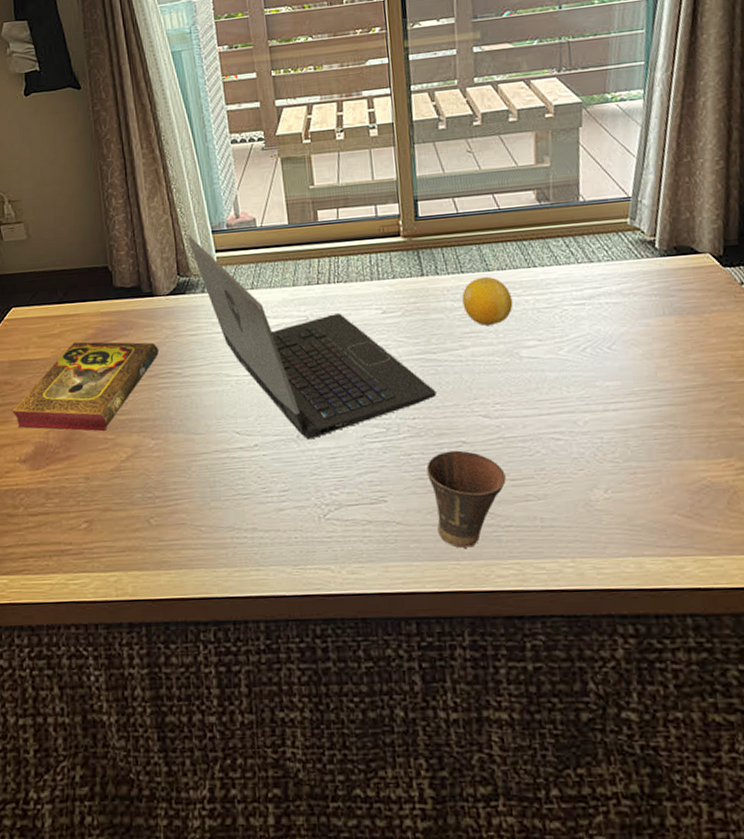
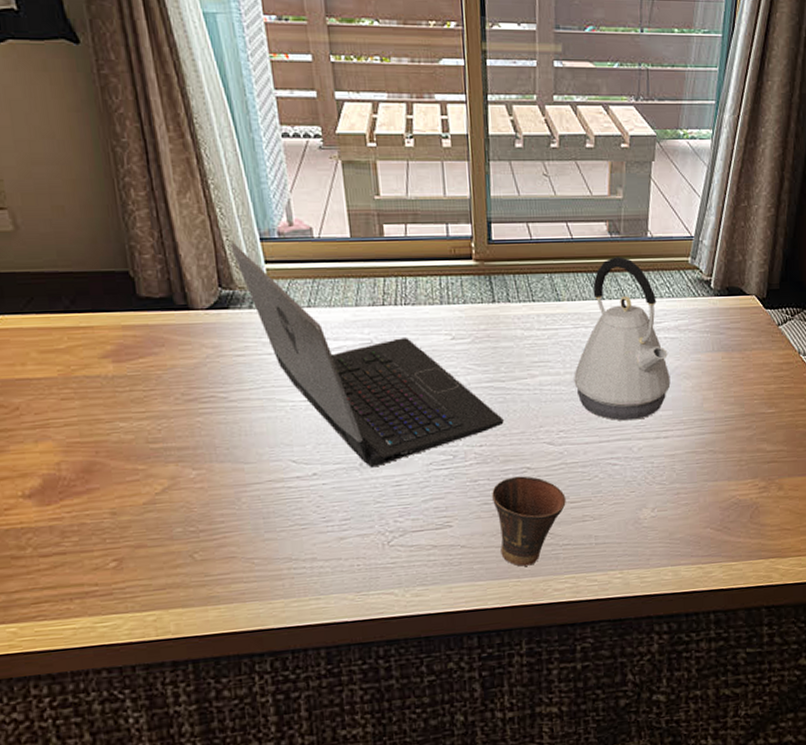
book: present [11,341,159,431] -> none [7,359,198,461]
fruit: present [462,276,513,325] -> none [532,306,581,355]
kettle: none [508,223,617,392] -> present [574,257,671,421]

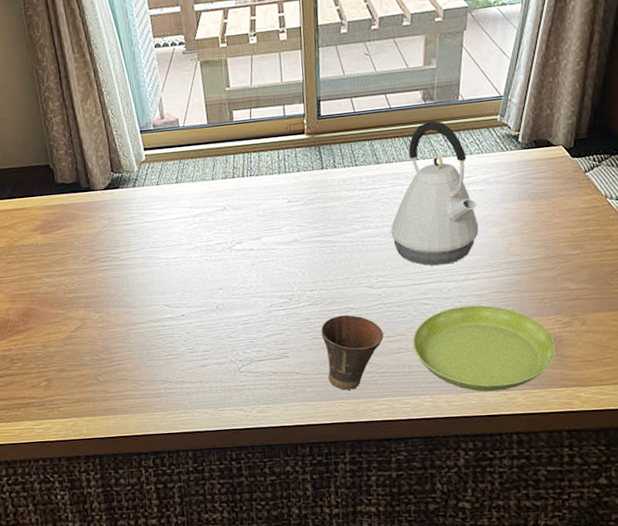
laptop: present [230,243,504,468] -> none [119,137,331,310]
saucer: none [599,466,753,565] -> present [412,305,556,392]

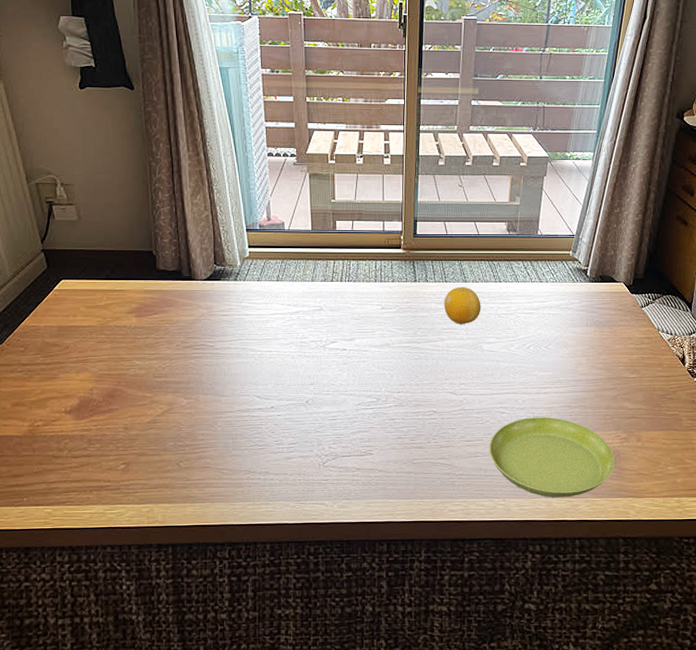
cup: present [321,315,384,390] -> none [405,418,463,490]
fruit: none [355,169,397,211] -> present [444,286,481,324]
kettle: present [391,120,479,266] -> none [474,249,551,378]

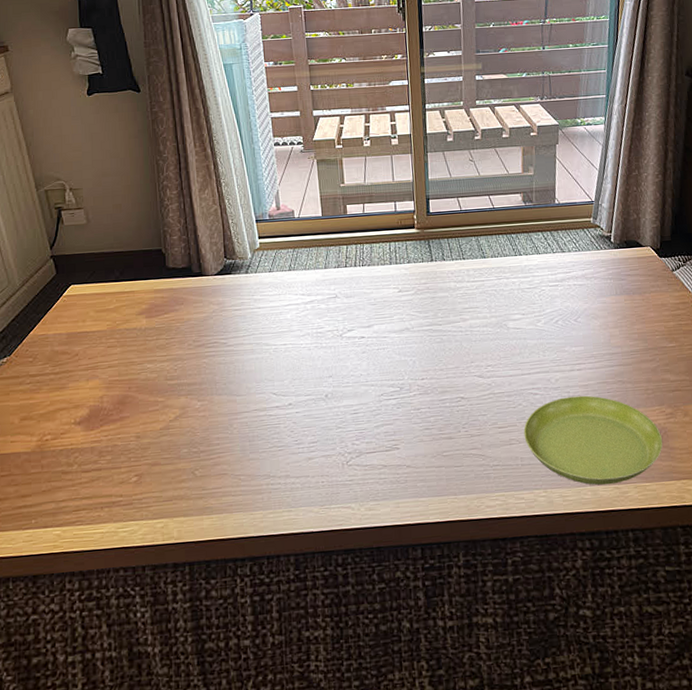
fruit: present [444,286,481,324] -> none [463,262,503,302]

